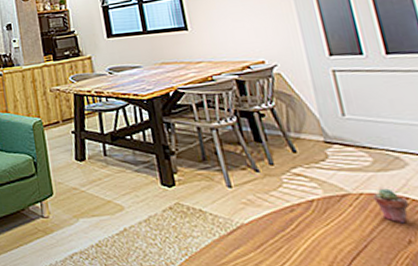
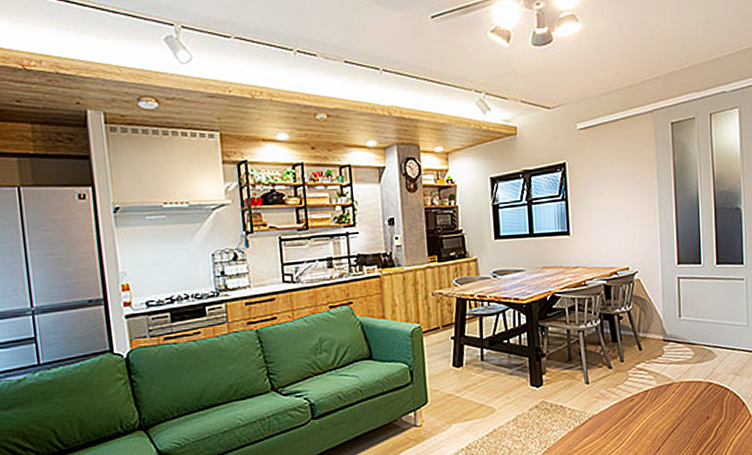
potted succulent: present [373,188,408,224] -> none [690,376,711,404]

